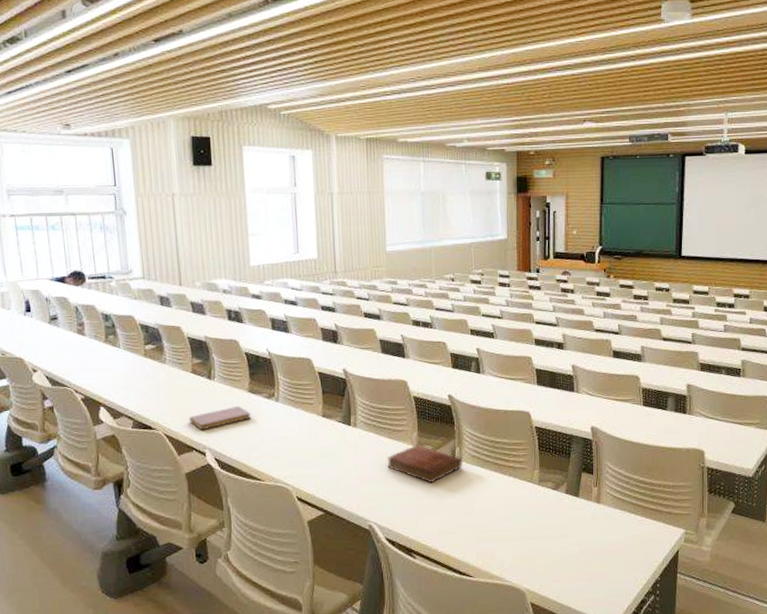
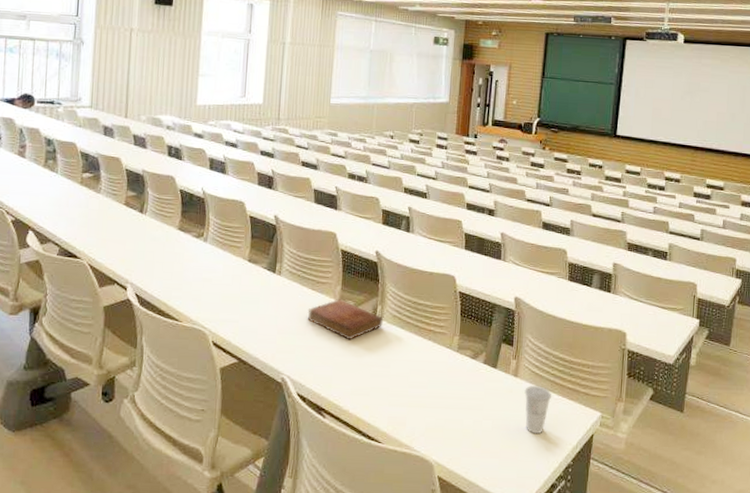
notebook: present [189,405,252,430] -> none [115,242,178,264]
cup: none [608,510,636,555] -> present [524,386,552,433]

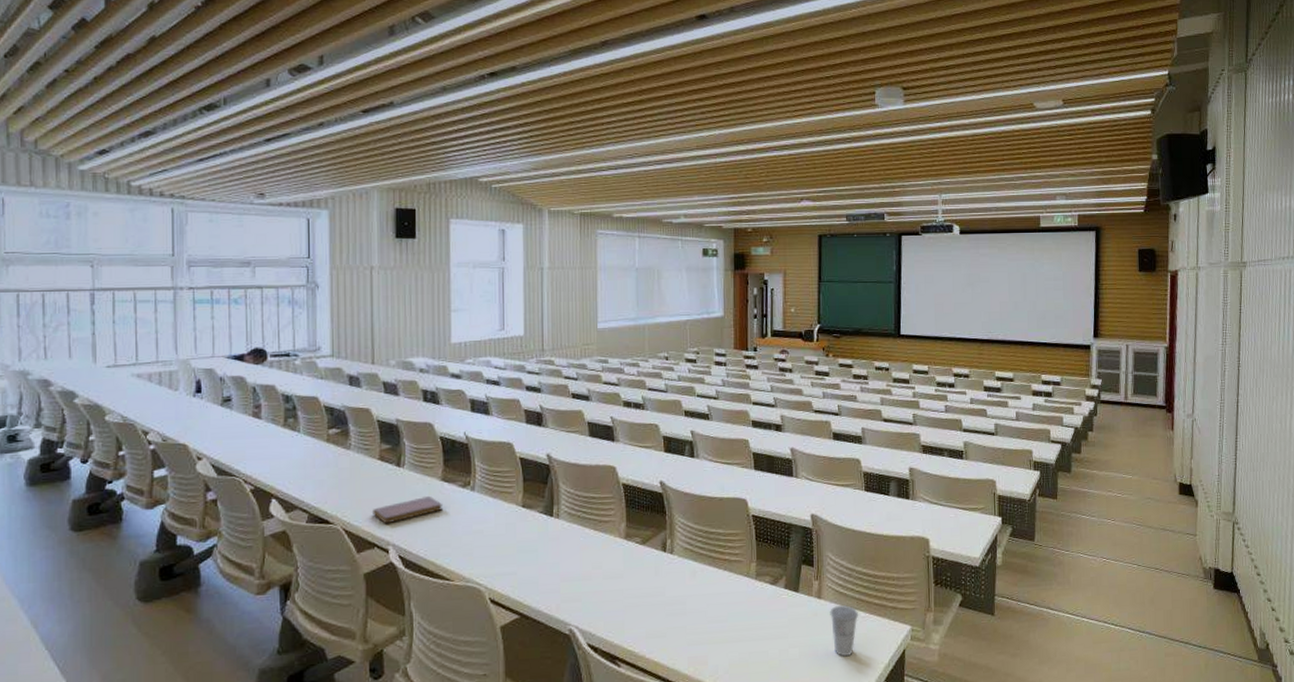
notebook: none [115,242,178,264] -> present [373,495,444,524]
bible: present [307,298,383,340] -> none [591,536,674,580]

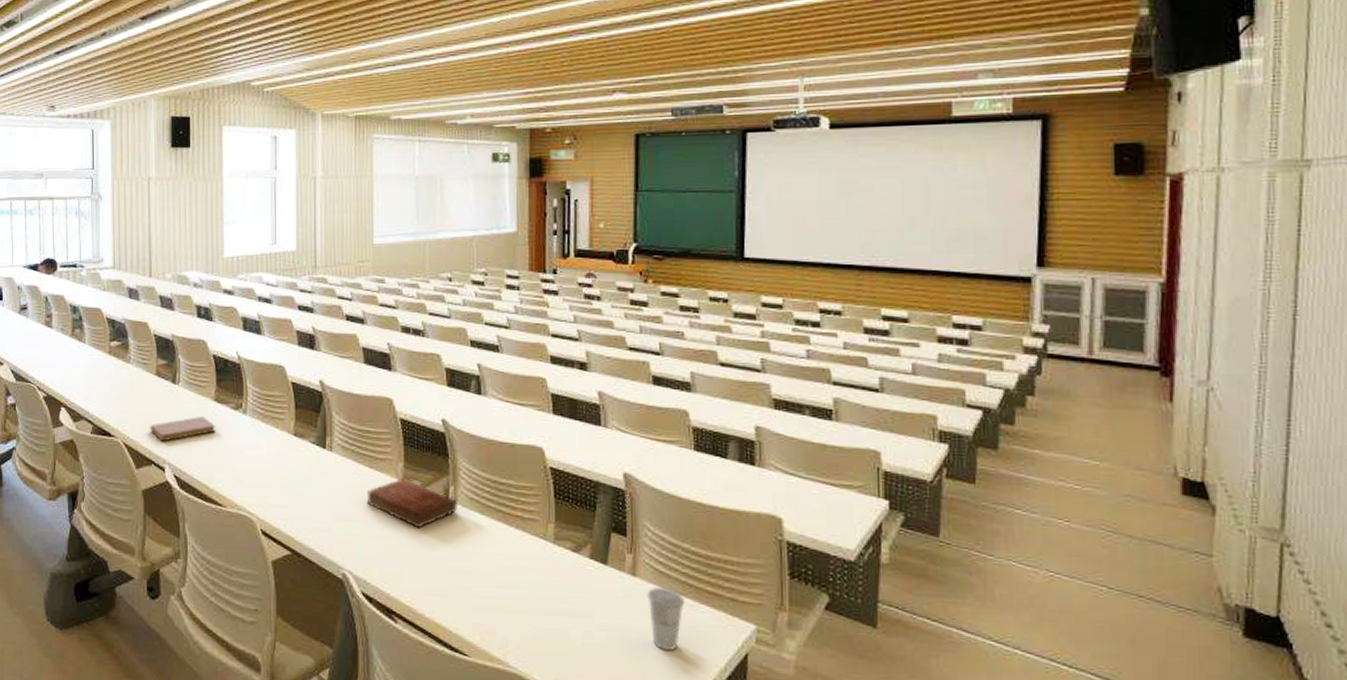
bible: none [591,536,674,580] -> present [366,477,457,529]

